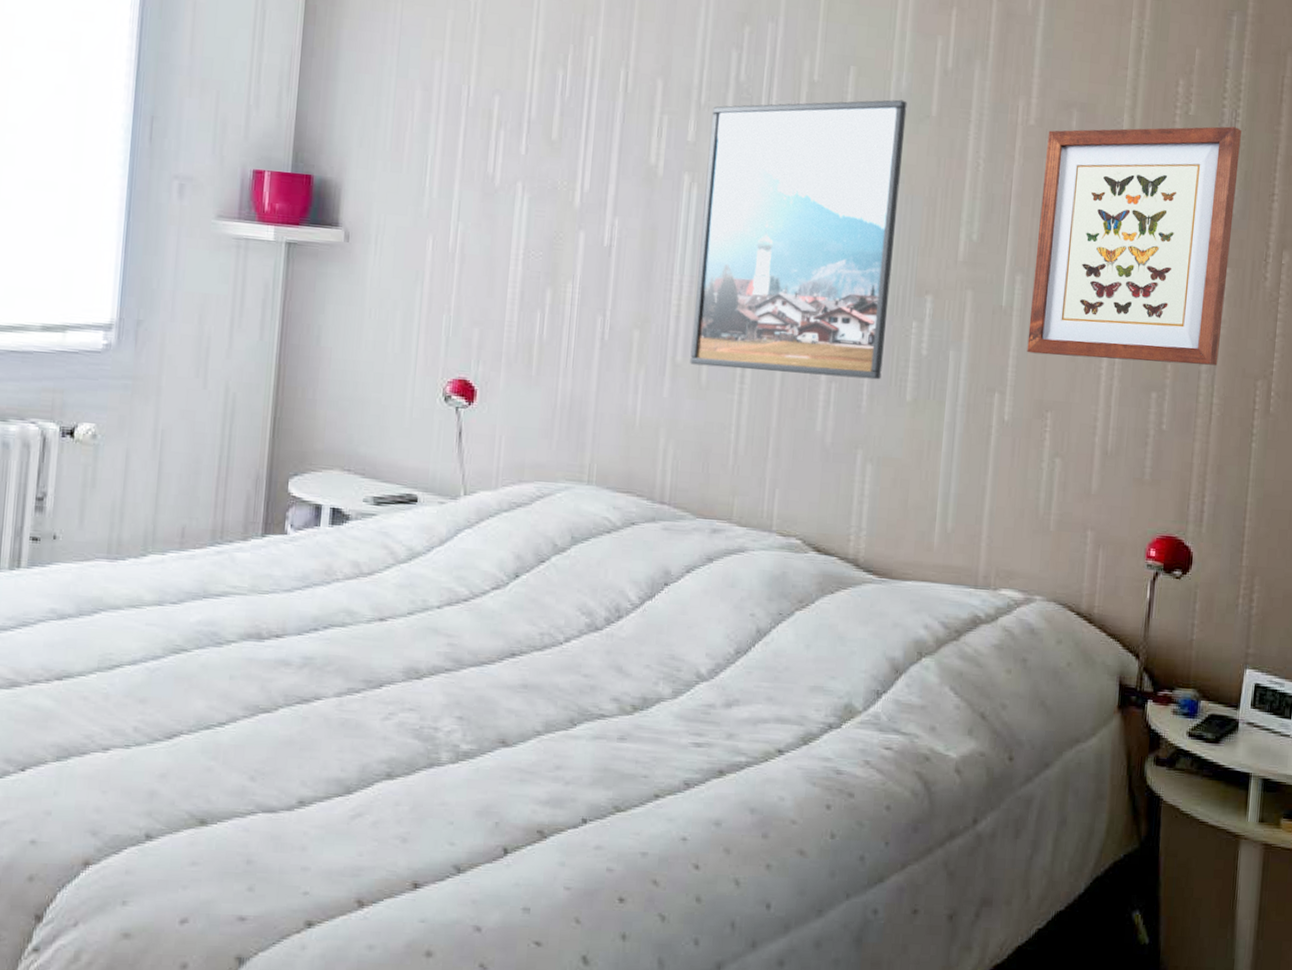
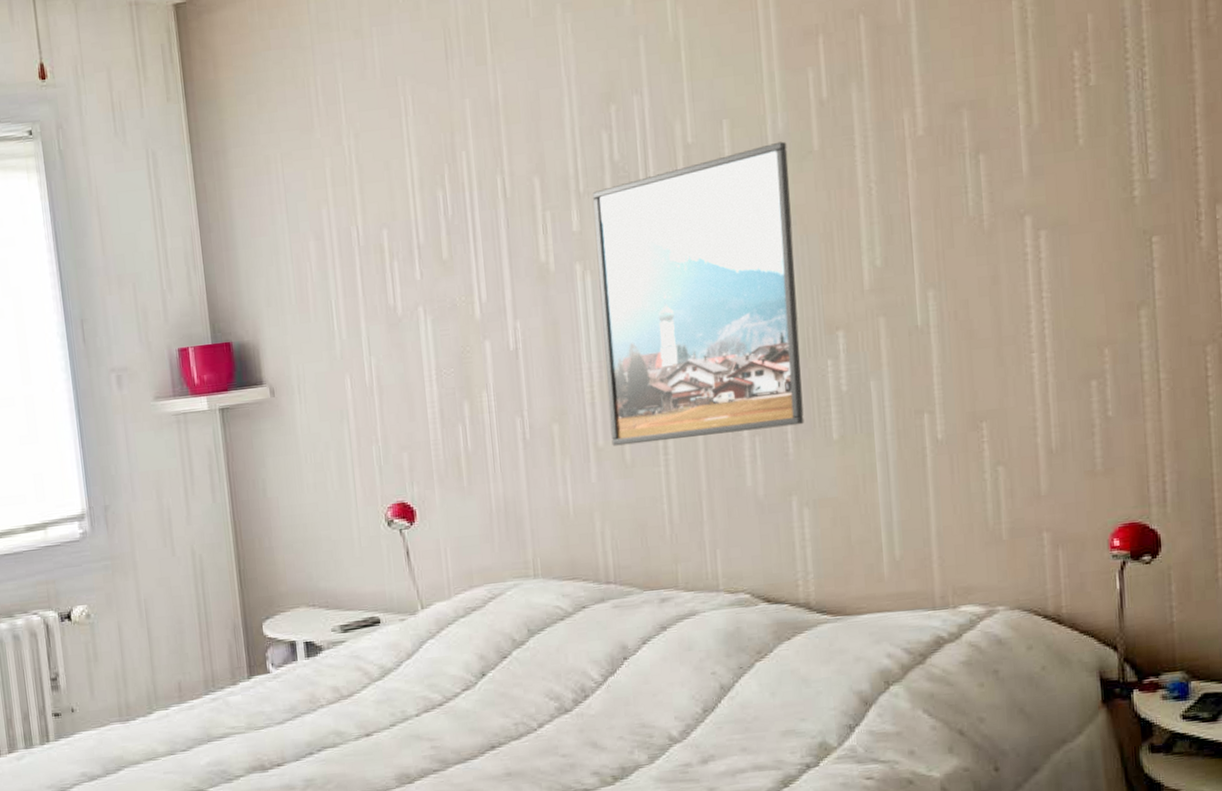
wall art: present [1027,126,1241,366] -> none [939,87,1160,367]

